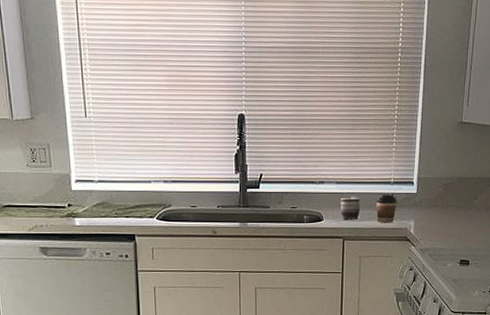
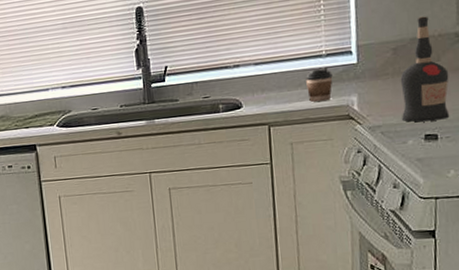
mug: present [341,196,361,220] -> none [261,76,287,104]
liquor bottle: none [444,160,482,249] -> present [400,16,450,122]

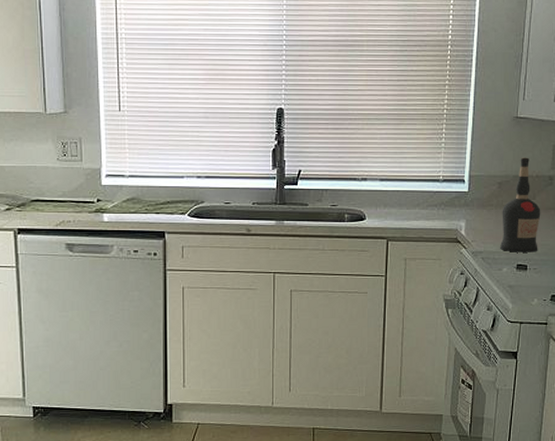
coffee cup: present [304,67,333,102] -> none [422,191,447,223]

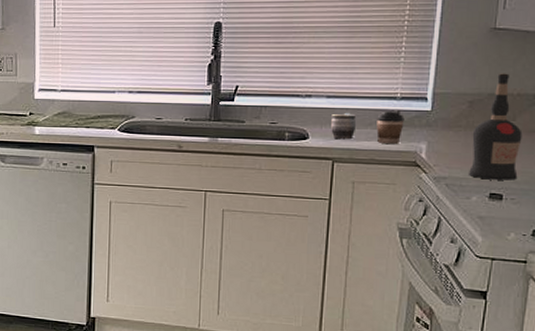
mug: none [385,194,407,220] -> present [331,112,357,140]
coffee cup: none [422,191,447,223] -> present [376,110,405,145]

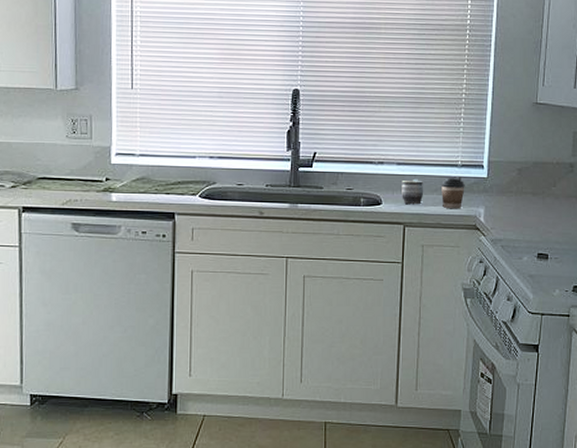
liquor bottle: present [468,73,523,180] -> none [519,143,562,241]

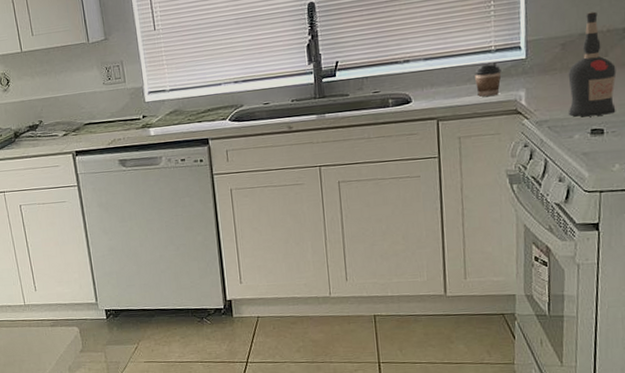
mug: present [402,178,424,205] -> none [431,71,456,98]
liquor bottle: none [519,143,562,241] -> present [568,11,616,117]

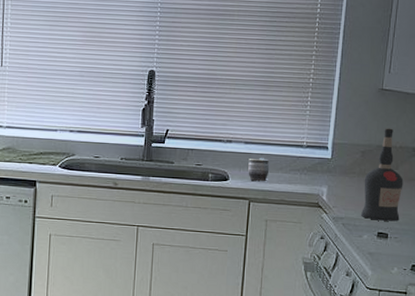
mug: none [431,71,456,98] -> present [248,157,270,182]
coffee cup: present [473,62,501,97] -> none [285,157,309,188]

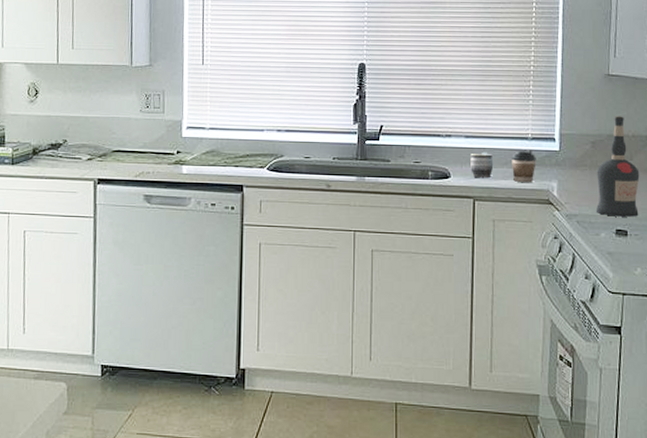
coffee cup: none [285,157,309,188] -> present [510,150,536,183]

